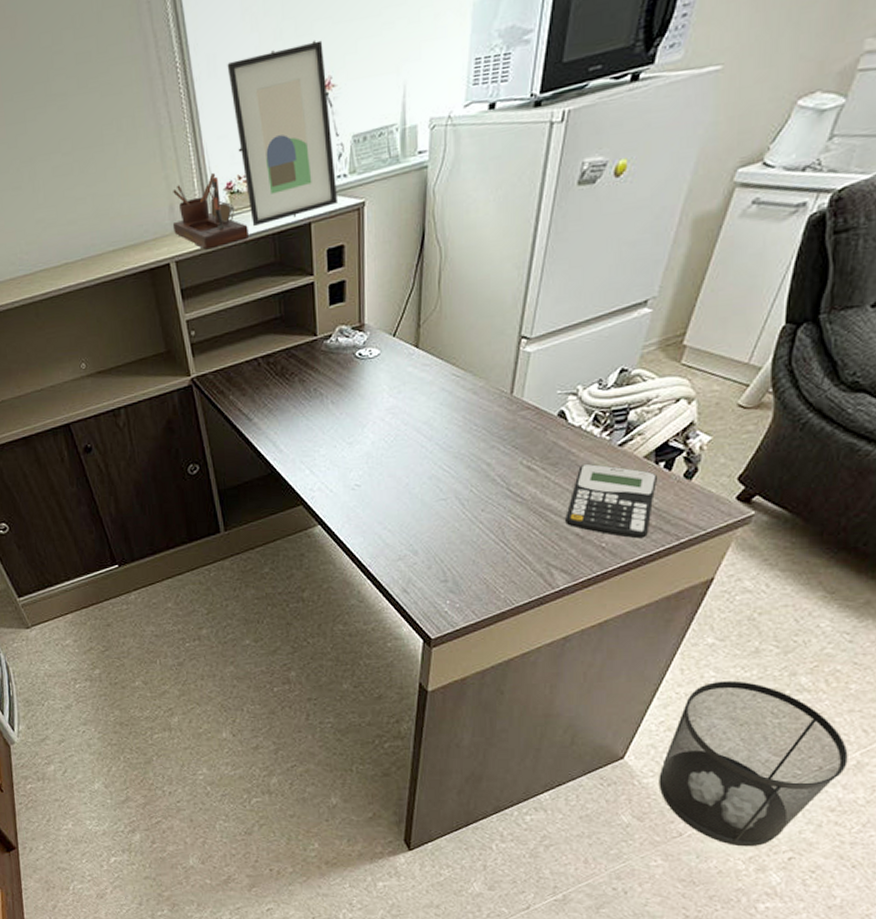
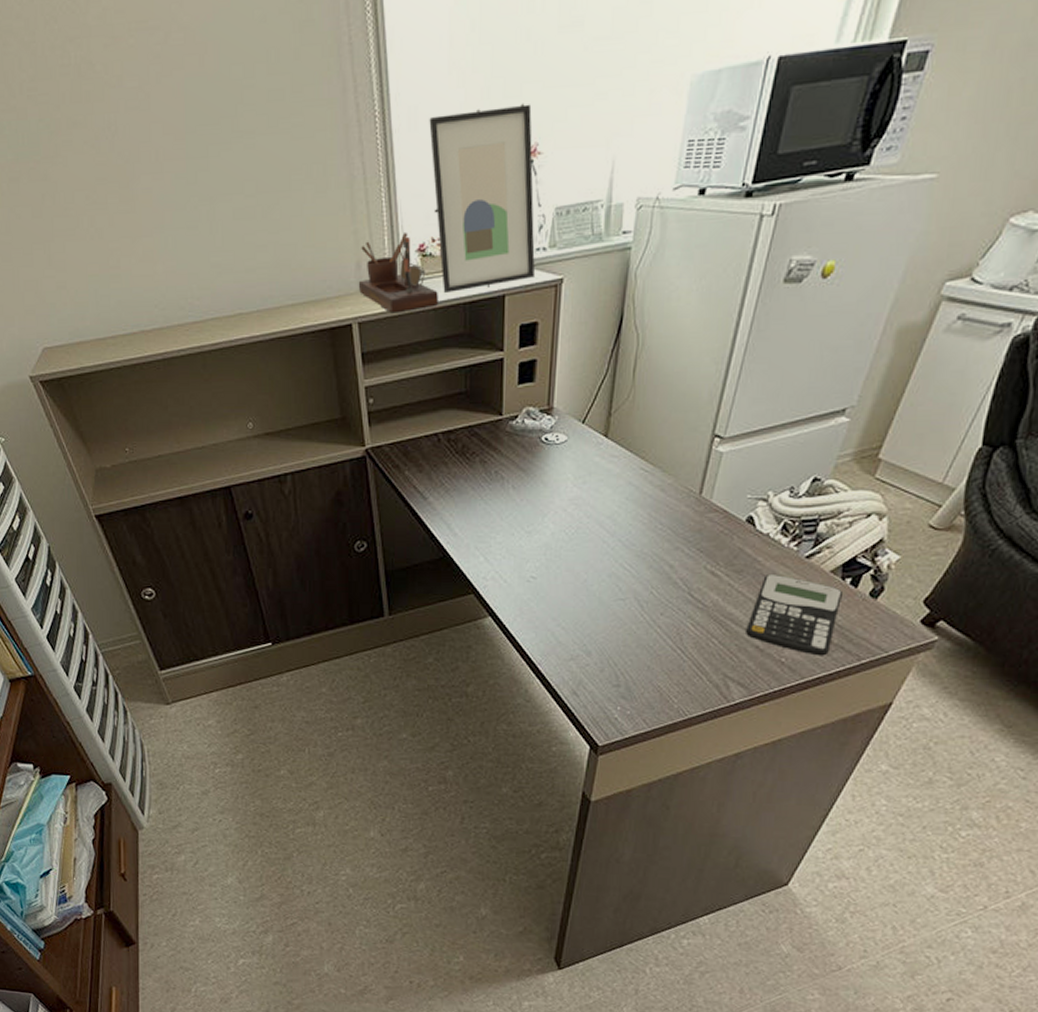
waste bin: present [659,680,848,847] -> none [821,810,1014,986]

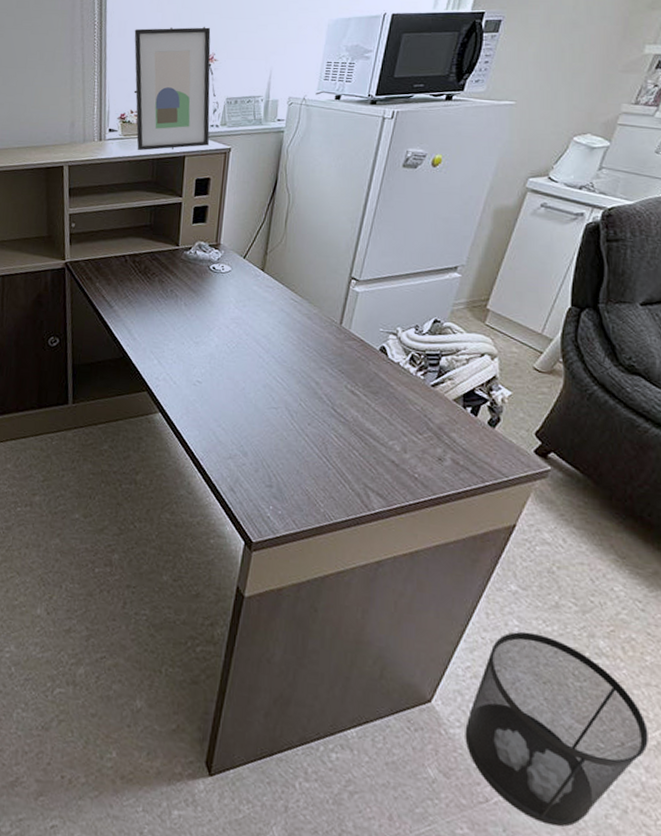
desk organizer: present [358,231,438,313] -> none [71,104,133,161]
calculator: present [746,573,842,656] -> none [383,397,464,476]
waste bin: none [821,810,1014,986] -> present [465,631,648,827]

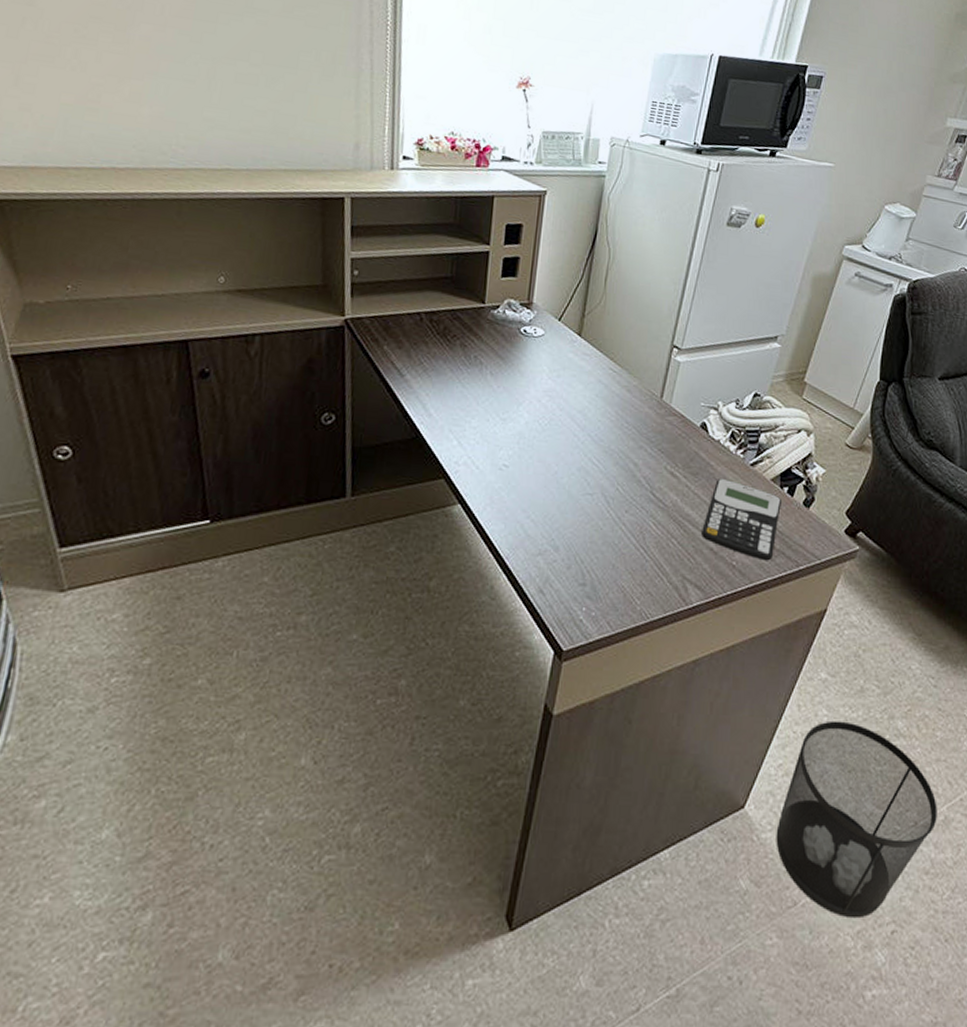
picture frame: present [133,26,211,151] -> none [434,37,526,187]
calculator: none [383,397,464,476] -> present [702,477,781,561]

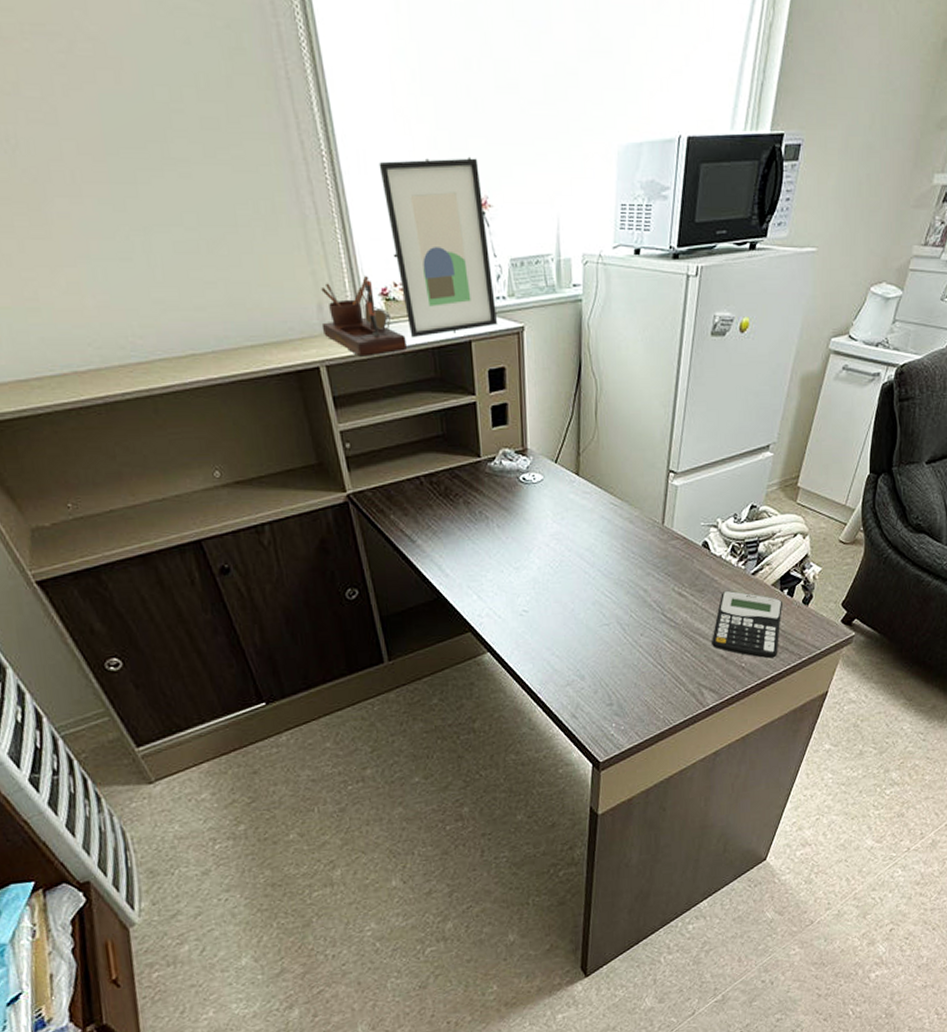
desk organizer: none [354,125,432,195] -> present [321,275,407,357]
picture frame: none [434,37,526,187] -> present [379,156,497,339]
waste bin: present [776,720,937,919] -> none [794,780,926,926]

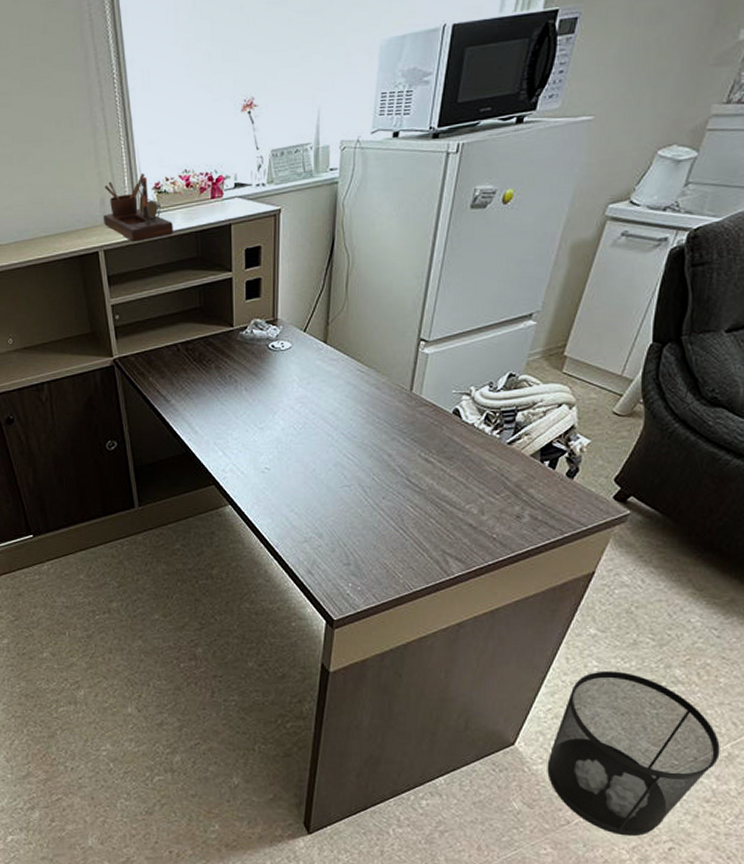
picture frame: present [379,156,497,339] -> none [160,65,256,224]
calculator: present [712,590,782,659] -> none [460,459,542,532]
waste bin: none [794,780,926,926] -> present [547,671,720,837]

